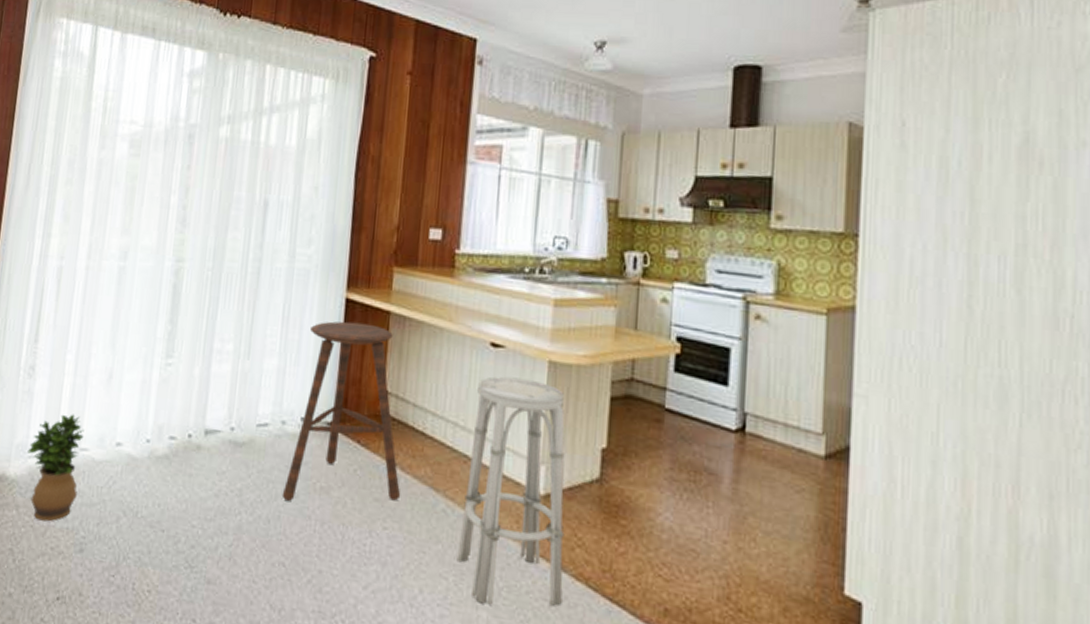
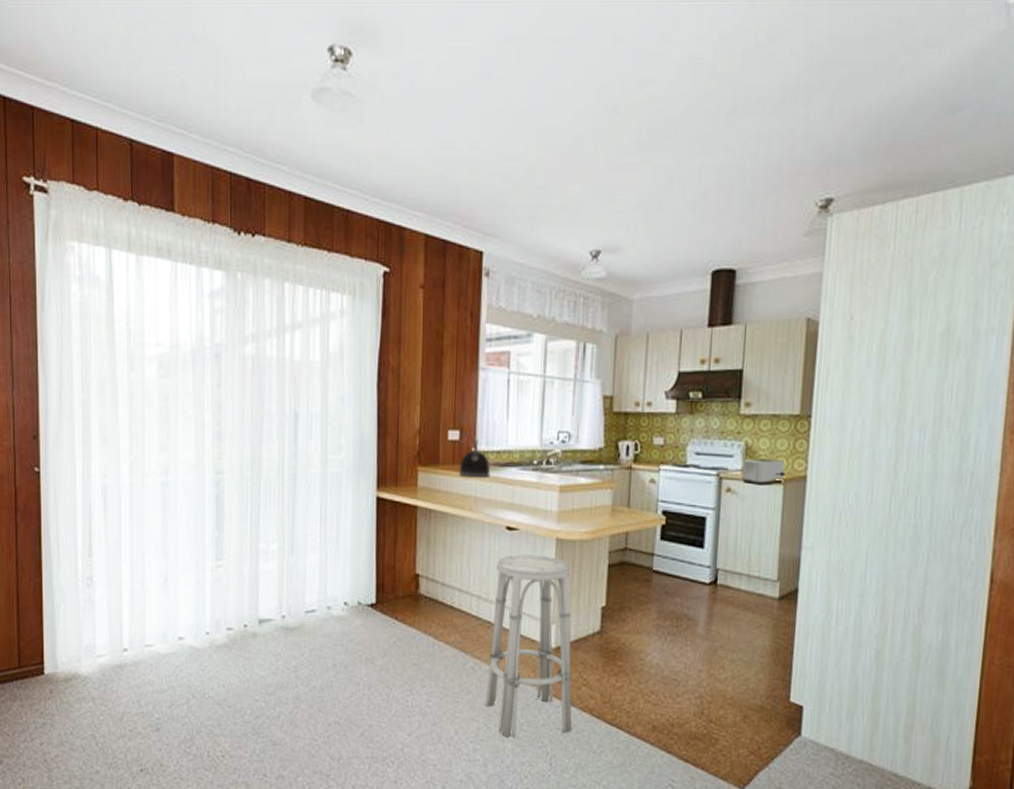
potted plant: present [27,414,85,521] -> none [96,616,147,709]
bar stool: present [282,321,401,501] -> none [332,517,436,672]
kettle: none [439,240,475,286] -> present [459,439,491,479]
toaster: none [775,280,828,315] -> present [742,457,785,485]

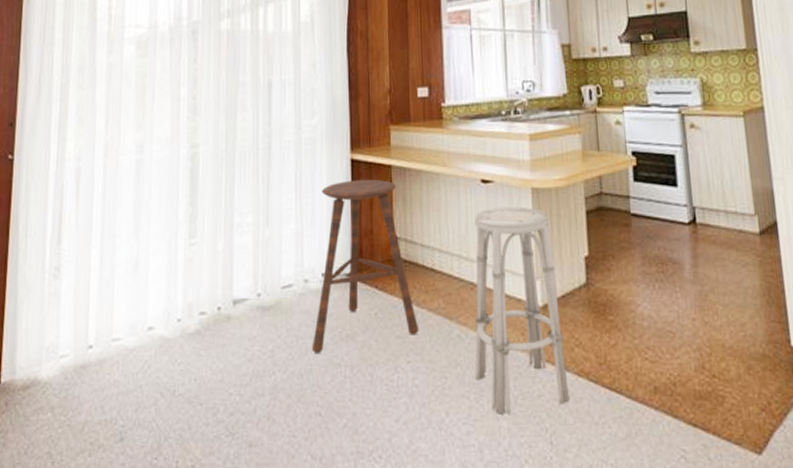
bar stool: none [332,517,436,672] -> present [311,179,420,353]
kettle: present [459,439,491,479] -> none [430,94,461,134]
toaster: present [742,457,785,485] -> none [702,91,743,119]

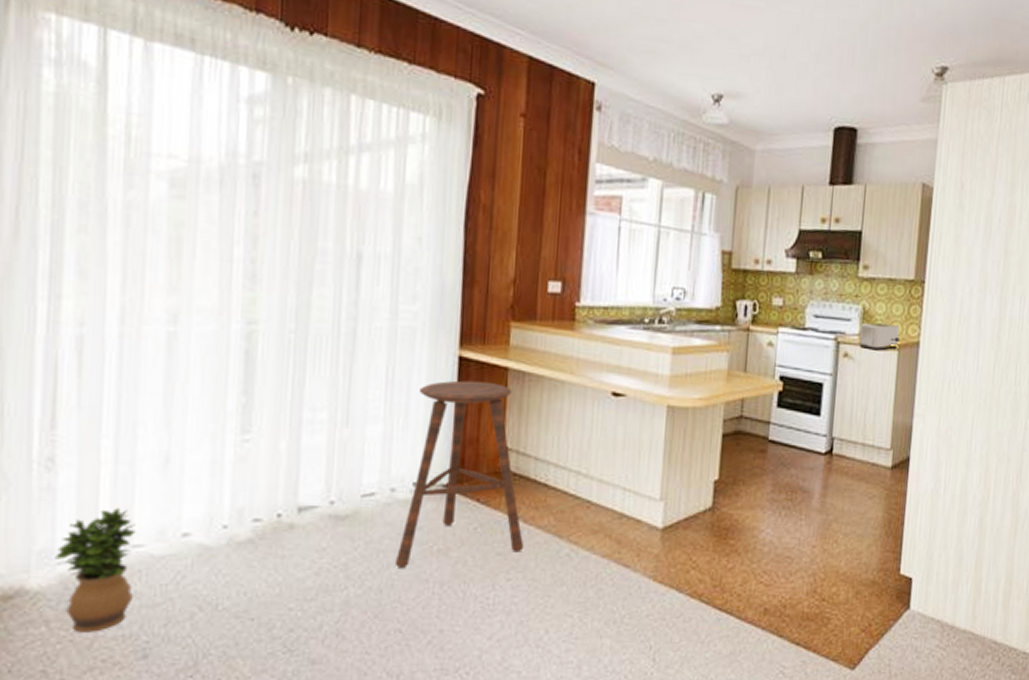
potted plant: none [58,307,115,418] -> present [54,508,136,633]
bar stool: present [475,206,569,414] -> none [581,423,682,633]
toaster: none [702,91,743,119] -> present [859,322,900,351]

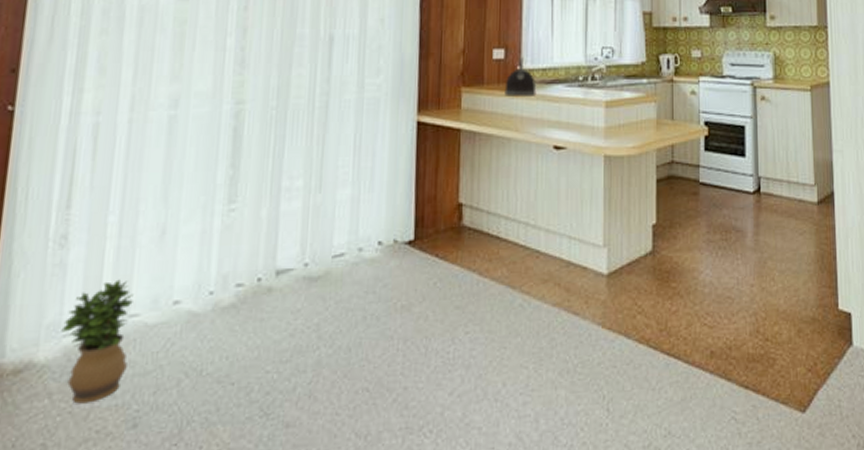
bar stool: present [394,380,524,568] -> none [362,143,480,325]
kettle: none [559,292,596,338] -> present [504,57,537,98]
toaster: present [859,322,900,351] -> none [774,66,811,93]

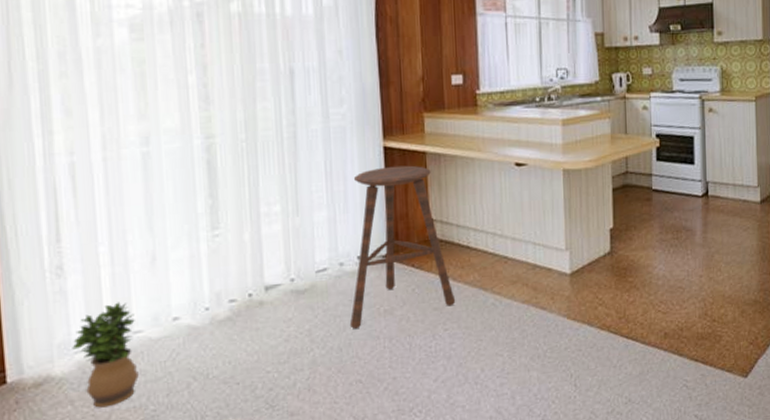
bar stool: none [362,143,480,325] -> present [349,165,456,329]
kettle: present [504,57,537,98] -> none [465,82,496,120]

